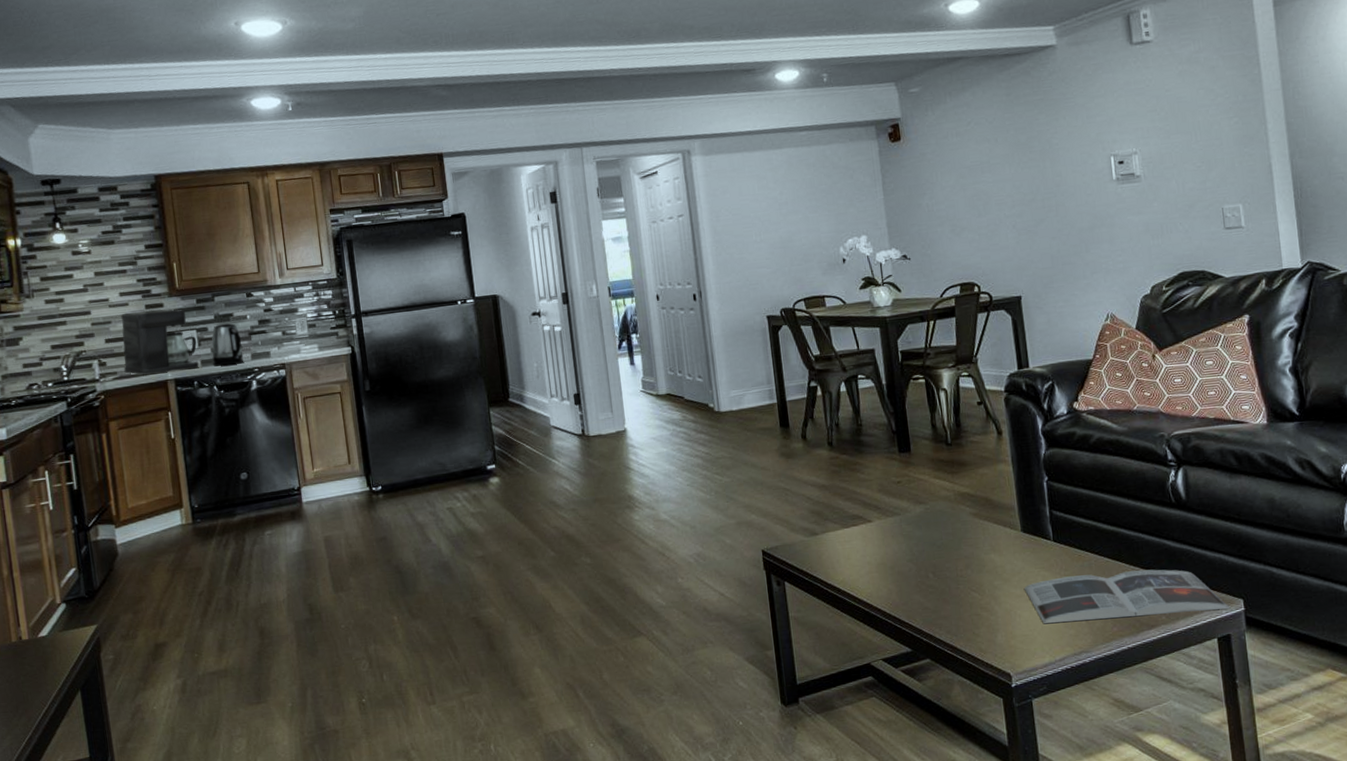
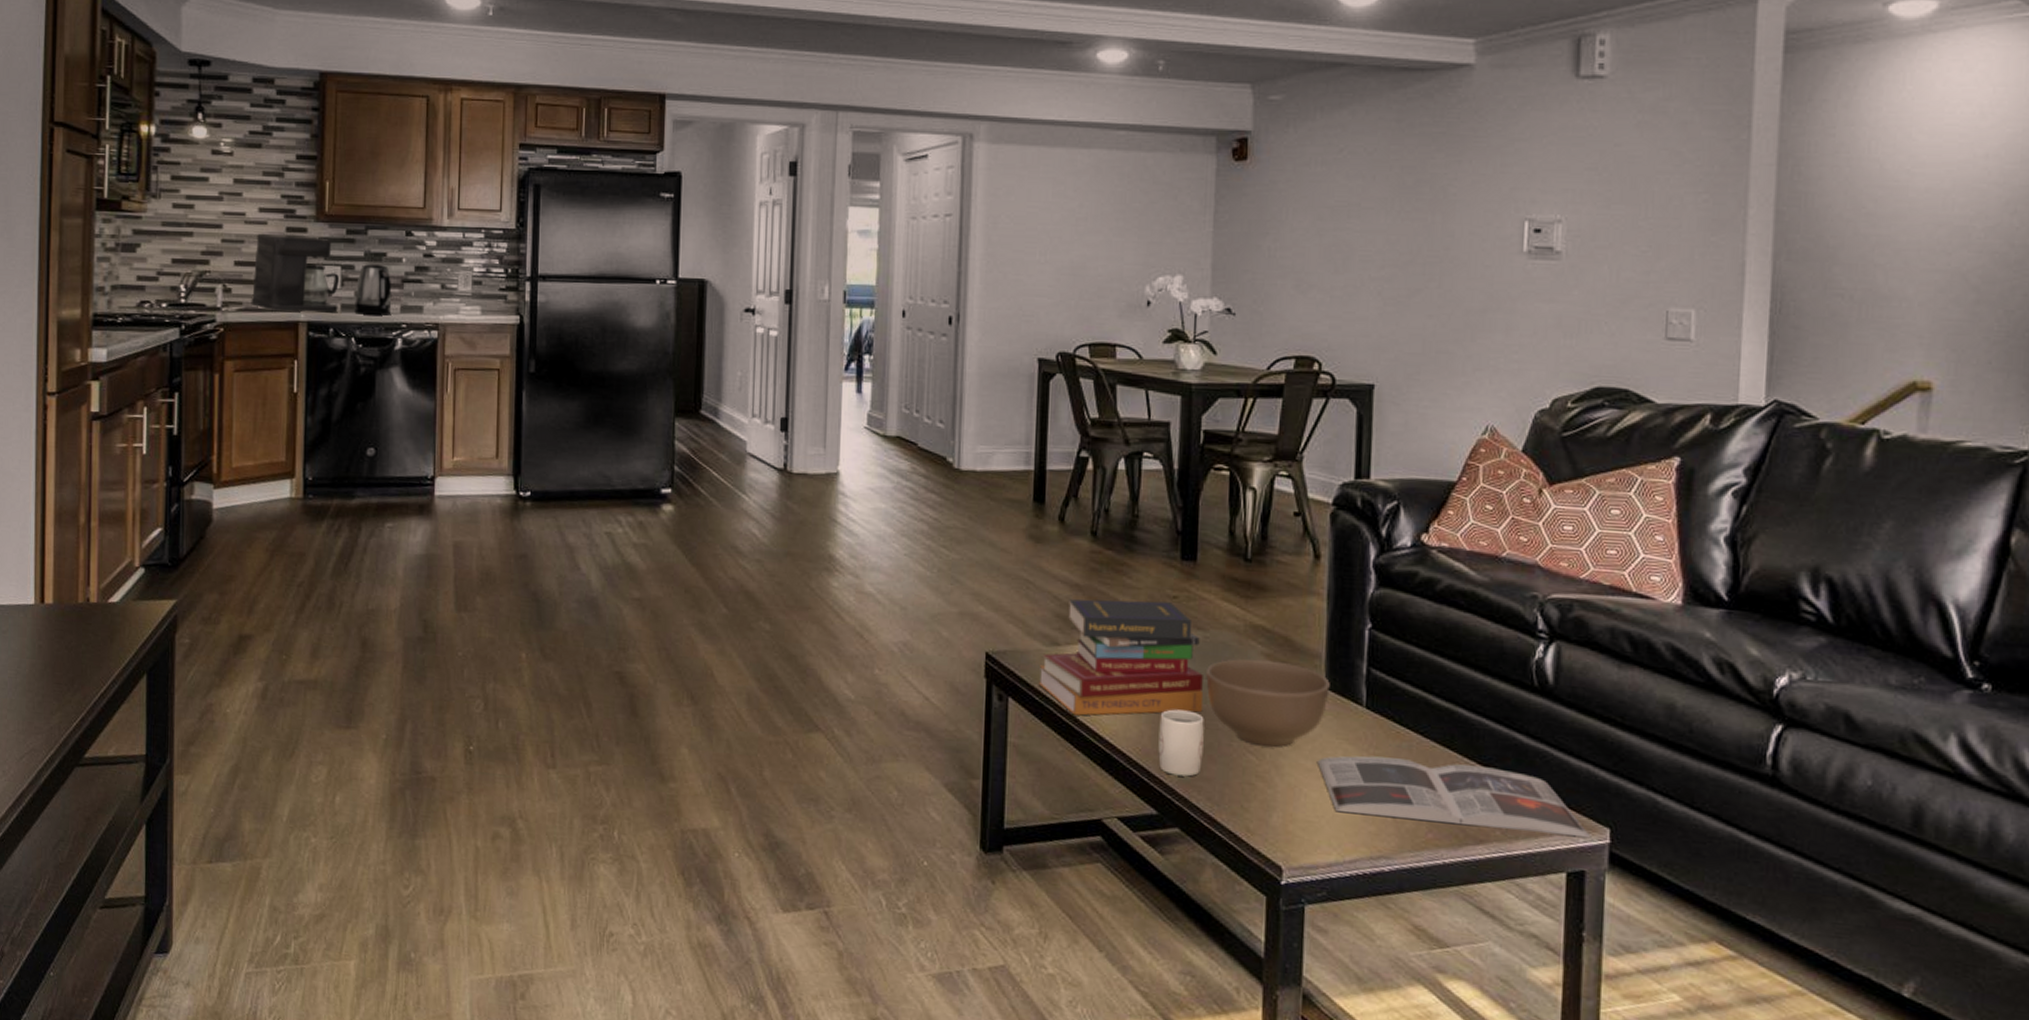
books: none [805,487,933,587] -> present [1038,599,1204,716]
mug: none [902,567,939,619] -> present [1158,709,1205,777]
bowl: none [931,517,1025,584] -> present [1206,658,1330,747]

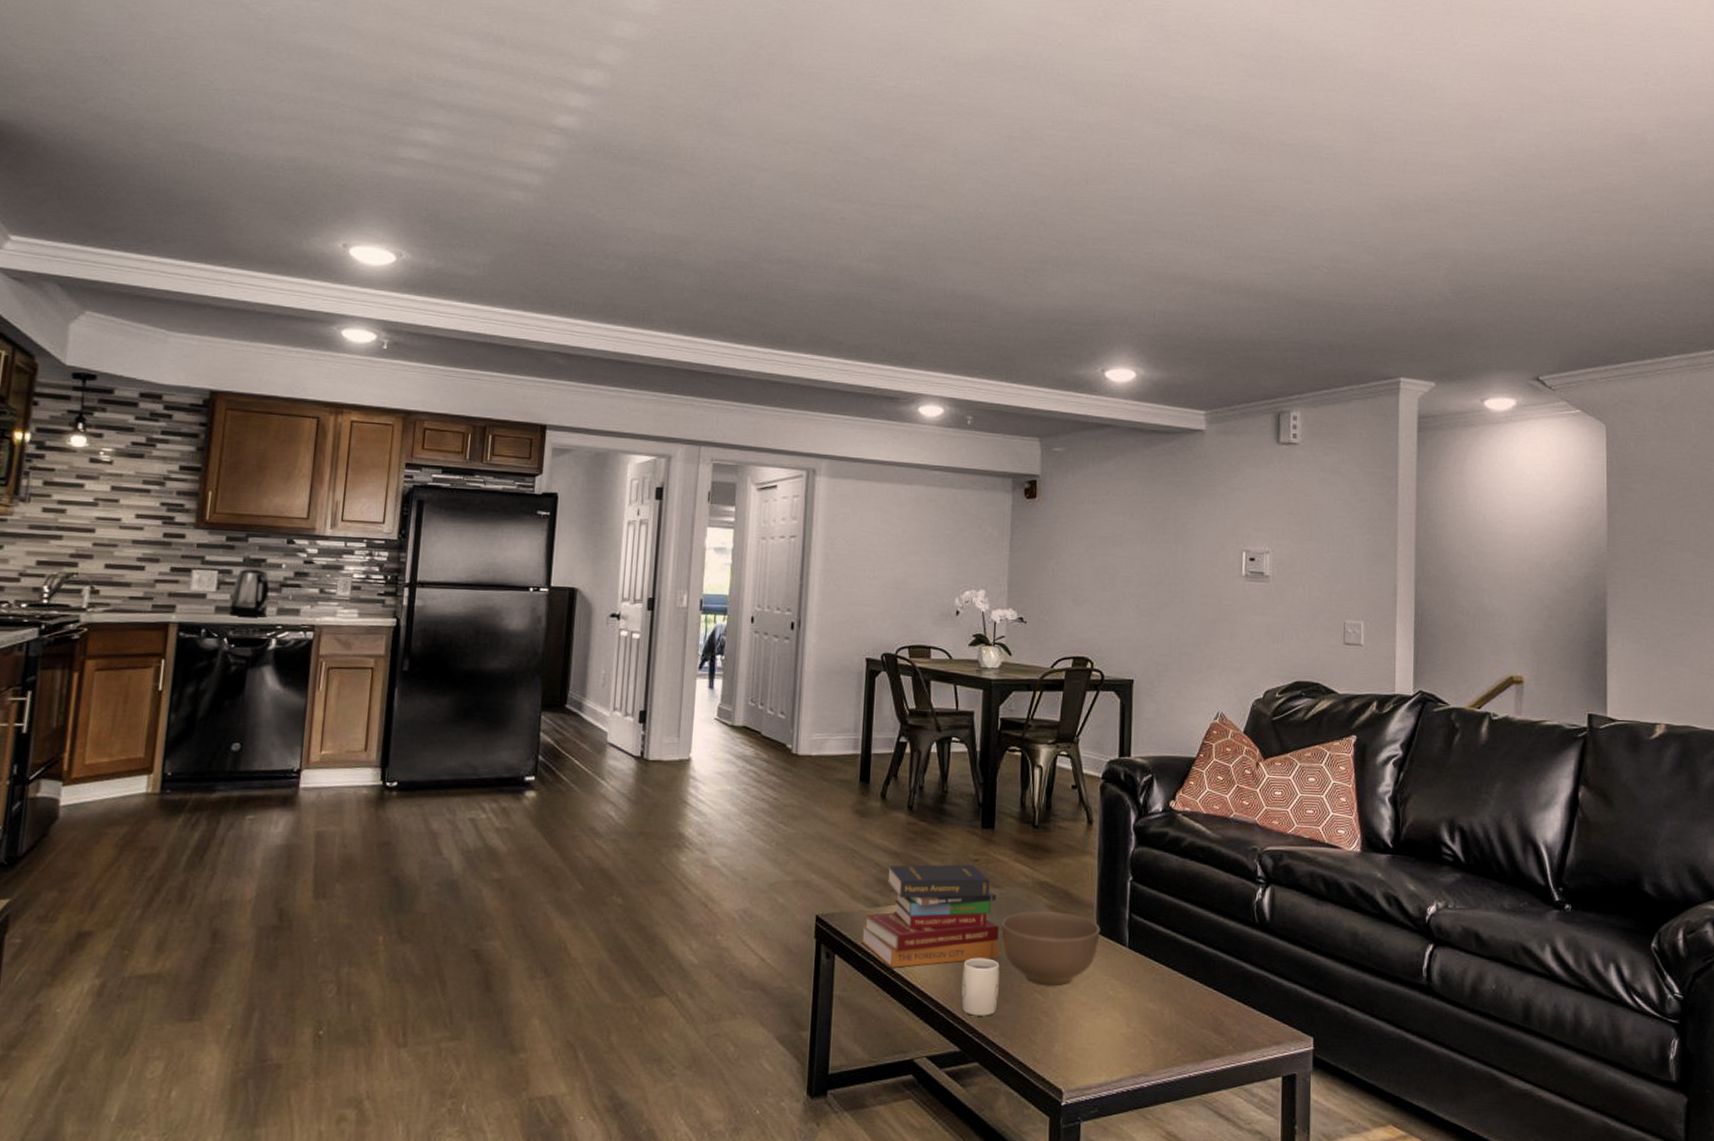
coffee maker: present [251,233,339,313] -> none [119,538,215,615]
magazine: present [1318,755,1592,839] -> none [1091,988,1300,1047]

